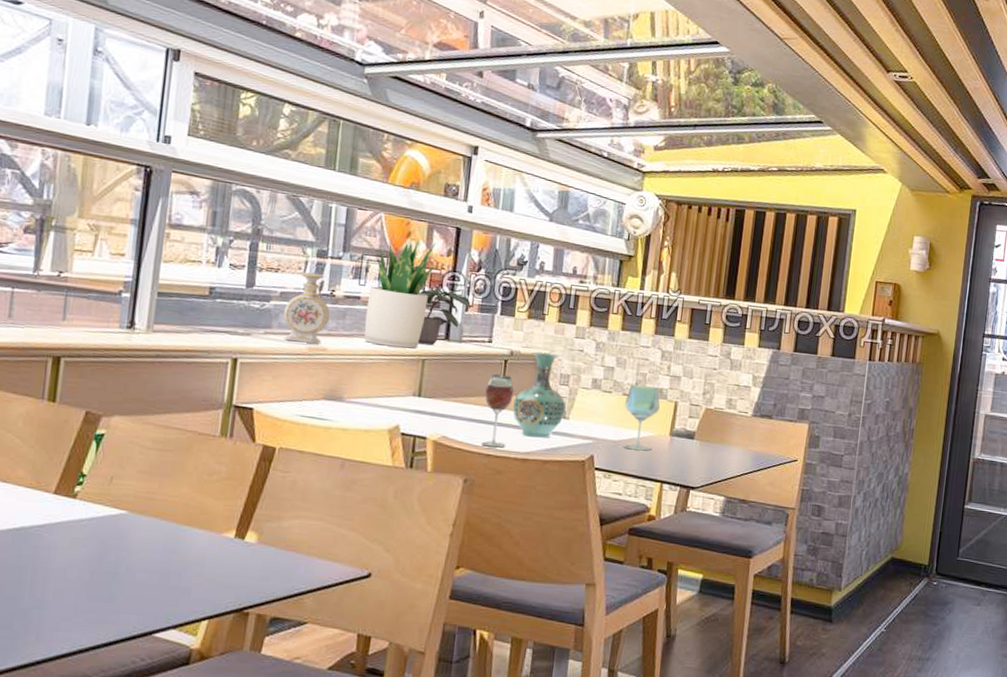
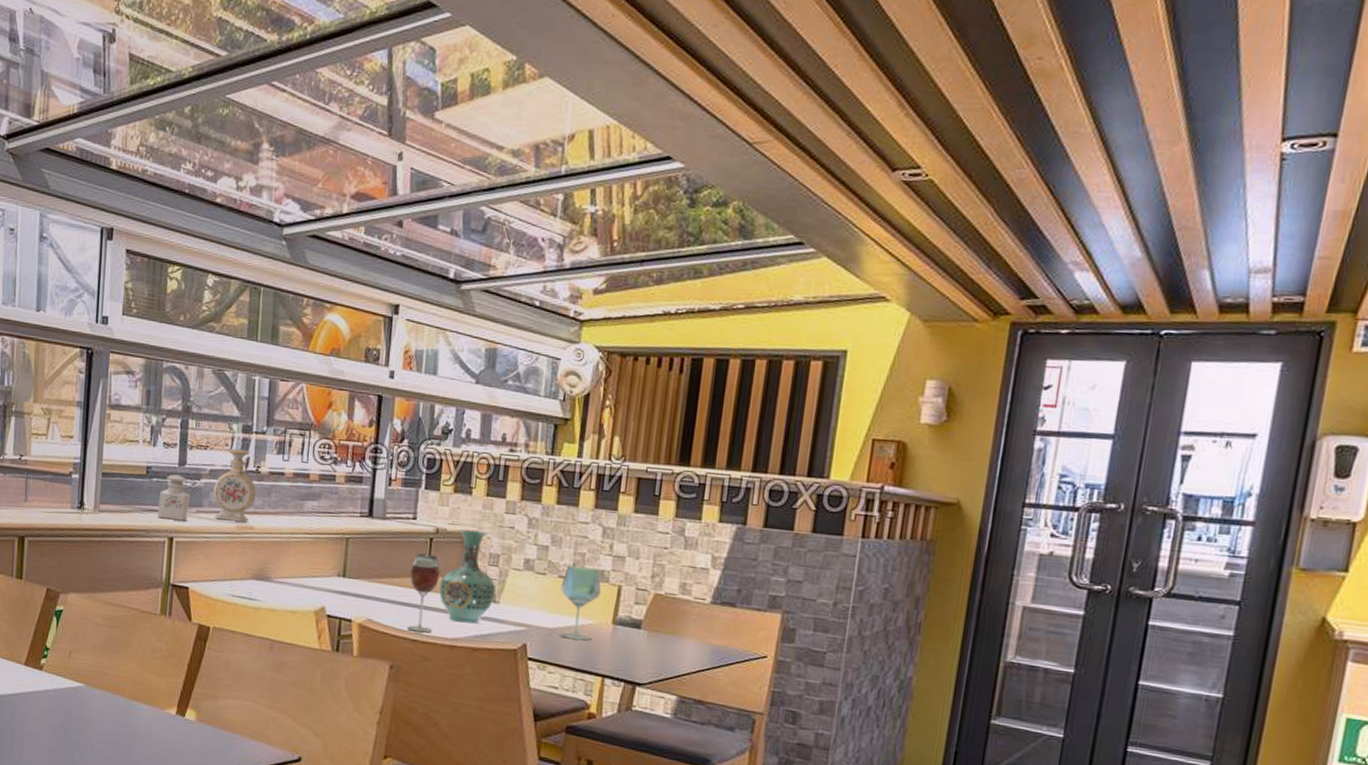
decorative bottle: none [221,295,259,342] -> present [158,474,191,521]
planter: present [364,239,436,349] -> none [289,409,357,527]
potted plant: present [417,288,471,346] -> none [340,461,394,523]

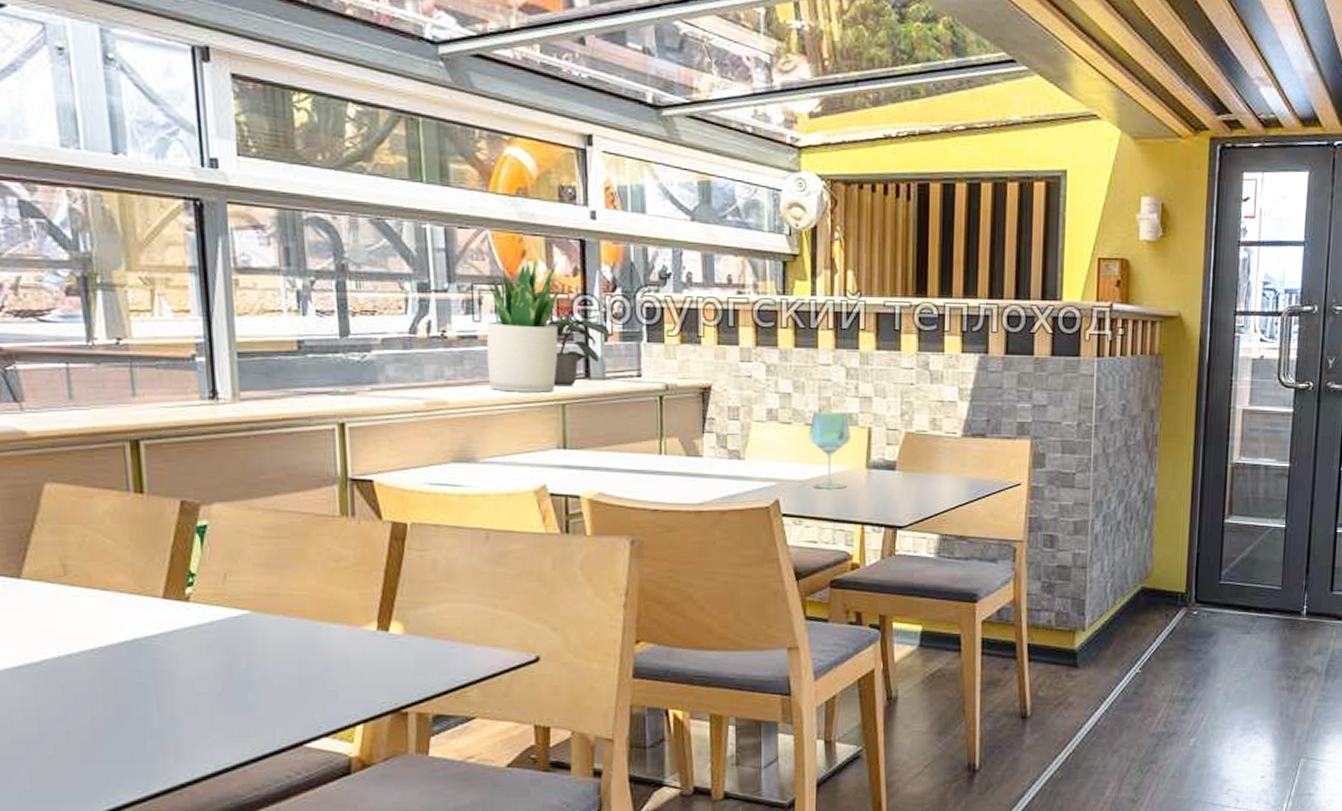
decorative bottle: present [158,474,191,521] -> none [319,347,362,402]
decorative bottle: present [213,448,257,523] -> none [389,311,445,397]
planter: none [289,409,357,527] -> present [486,258,560,393]
potted plant: none [340,461,394,523] -> present [545,316,610,387]
wineglass: present [406,553,440,633] -> none [641,413,675,500]
vase: present [439,529,496,624] -> none [675,383,739,485]

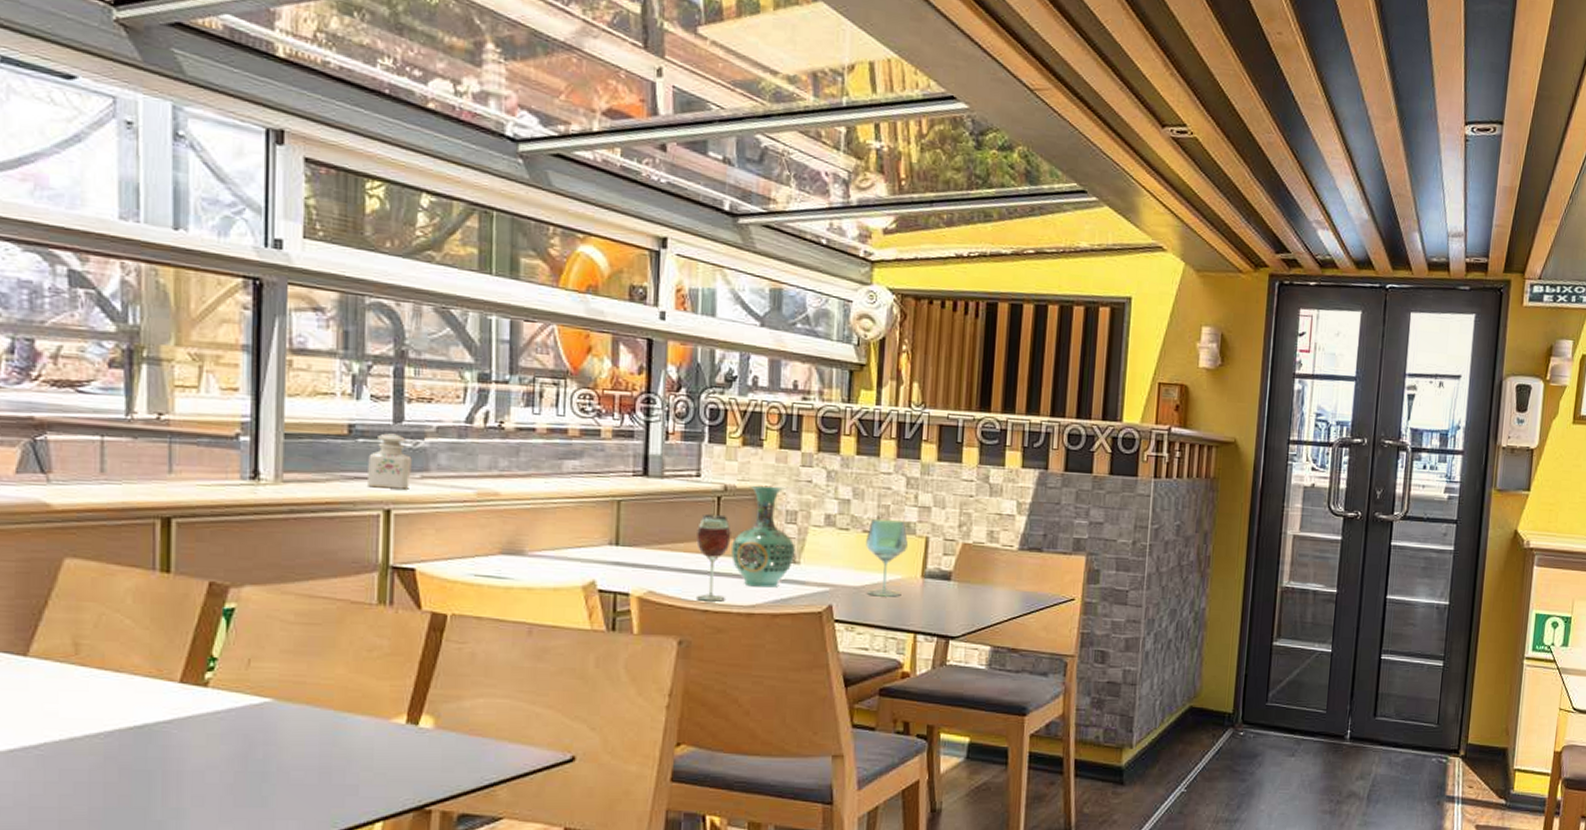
decorative bottle: none [319,347,362,402] -> present [368,433,412,489]
planter: present [486,258,560,393] -> none [543,354,624,488]
potted plant: present [545,316,610,387] -> none [606,413,672,484]
wineglass: none [641,413,675,500] -> present [695,513,731,602]
vase: none [675,383,739,485] -> present [730,485,795,588]

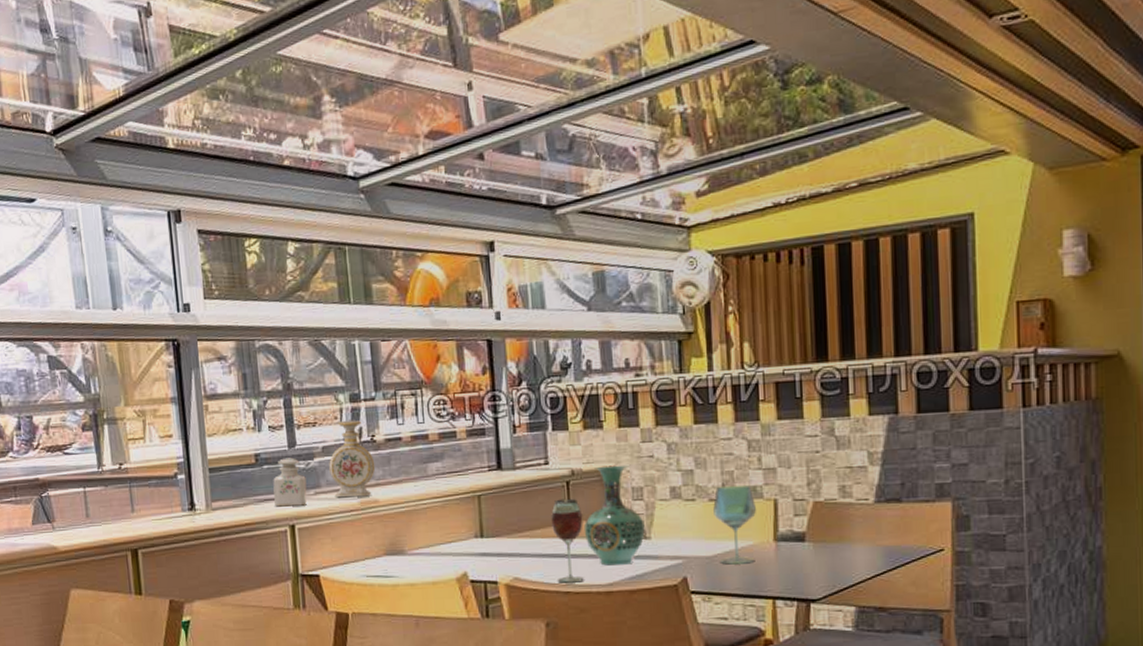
decorative bottle: none [443,400,501,488] -> present [329,420,376,498]

